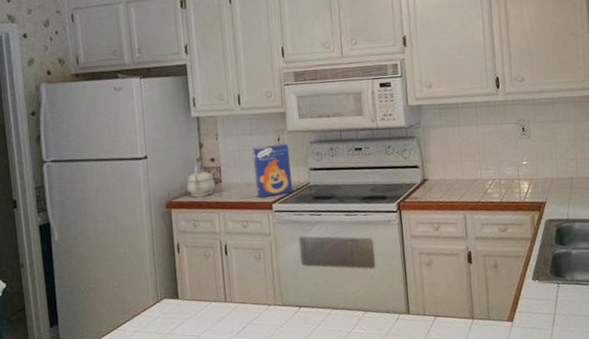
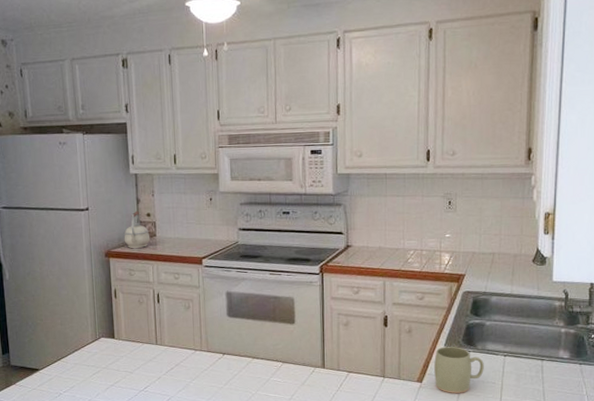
cereal box: present [252,143,293,199] -> none [186,203,223,254]
mug: none [523,279,576,331] -> present [434,346,484,393]

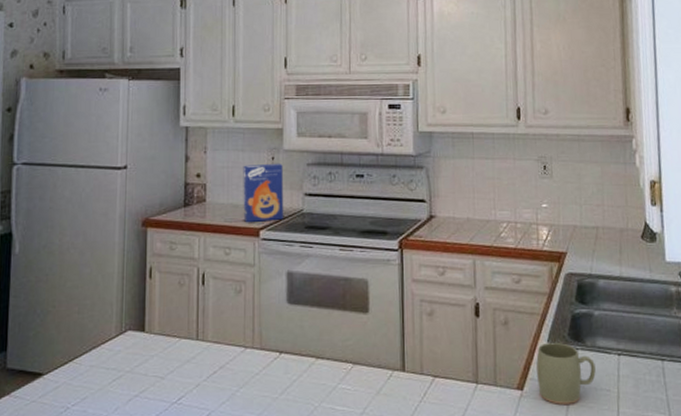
kettle: present [123,211,150,249] -> none [166,170,199,217]
cereal box: none [186,203,223,254] -> present [243,163,284,223]

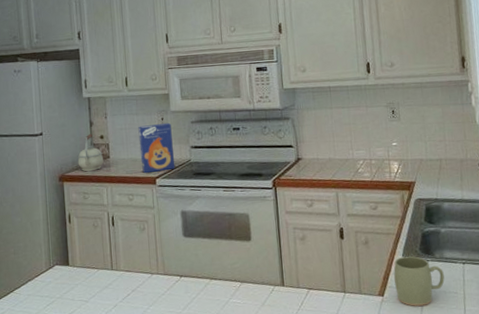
kettle: none [166,170,199,217] -> present [77,133,104,172]

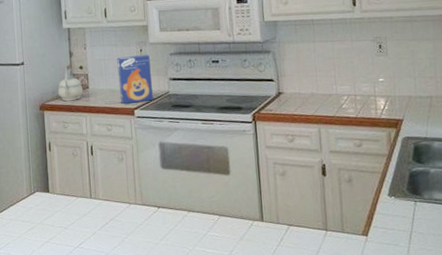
mug: present [393,256,445,306] -> none [378,195,434,248]

